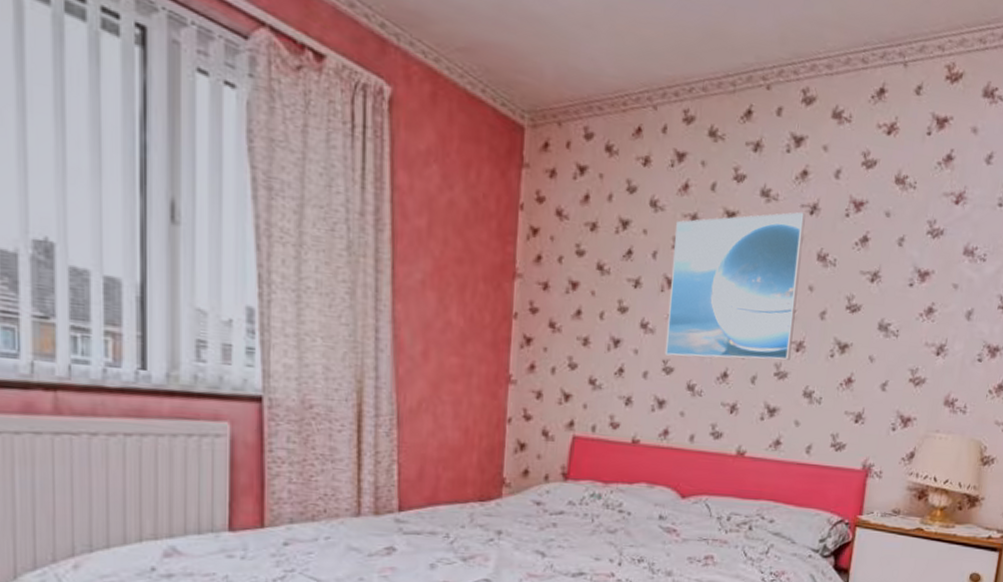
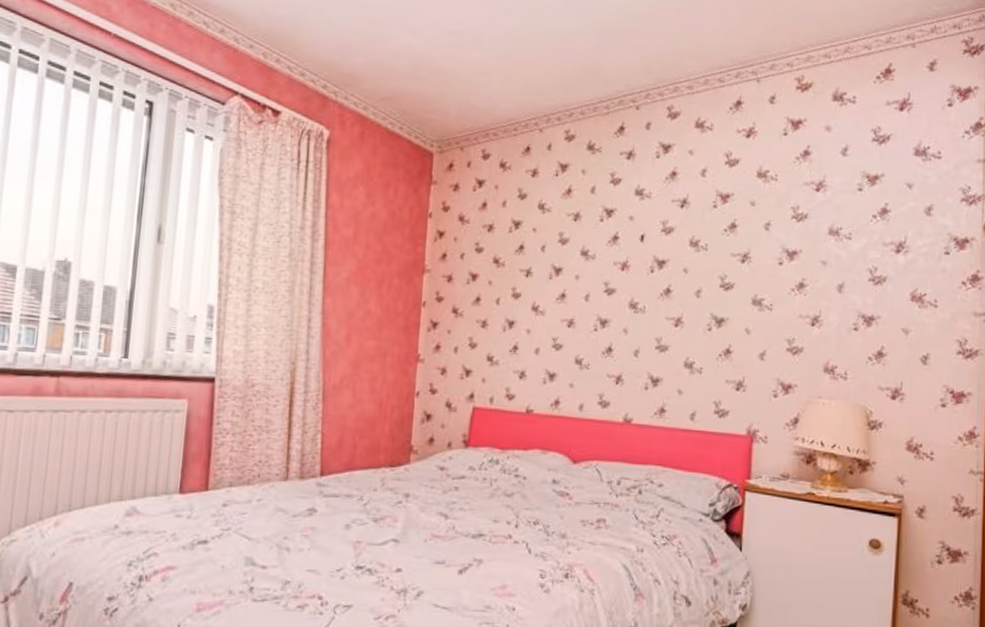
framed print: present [664,211,806,361] -> none [554,206,677,335]

